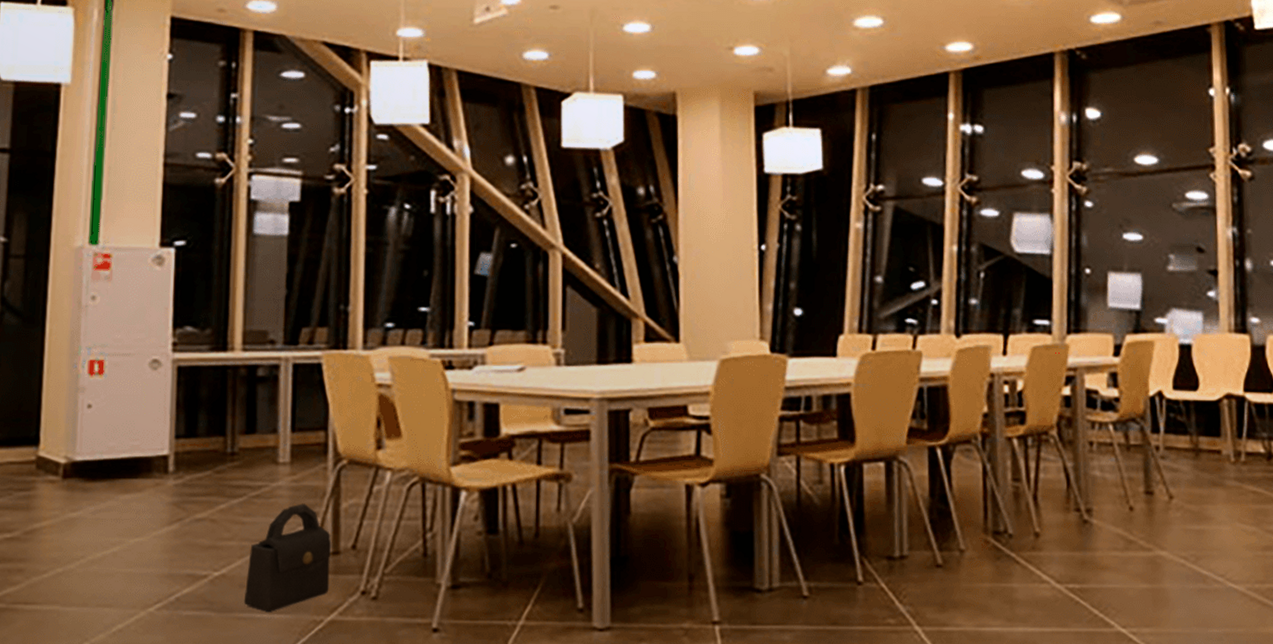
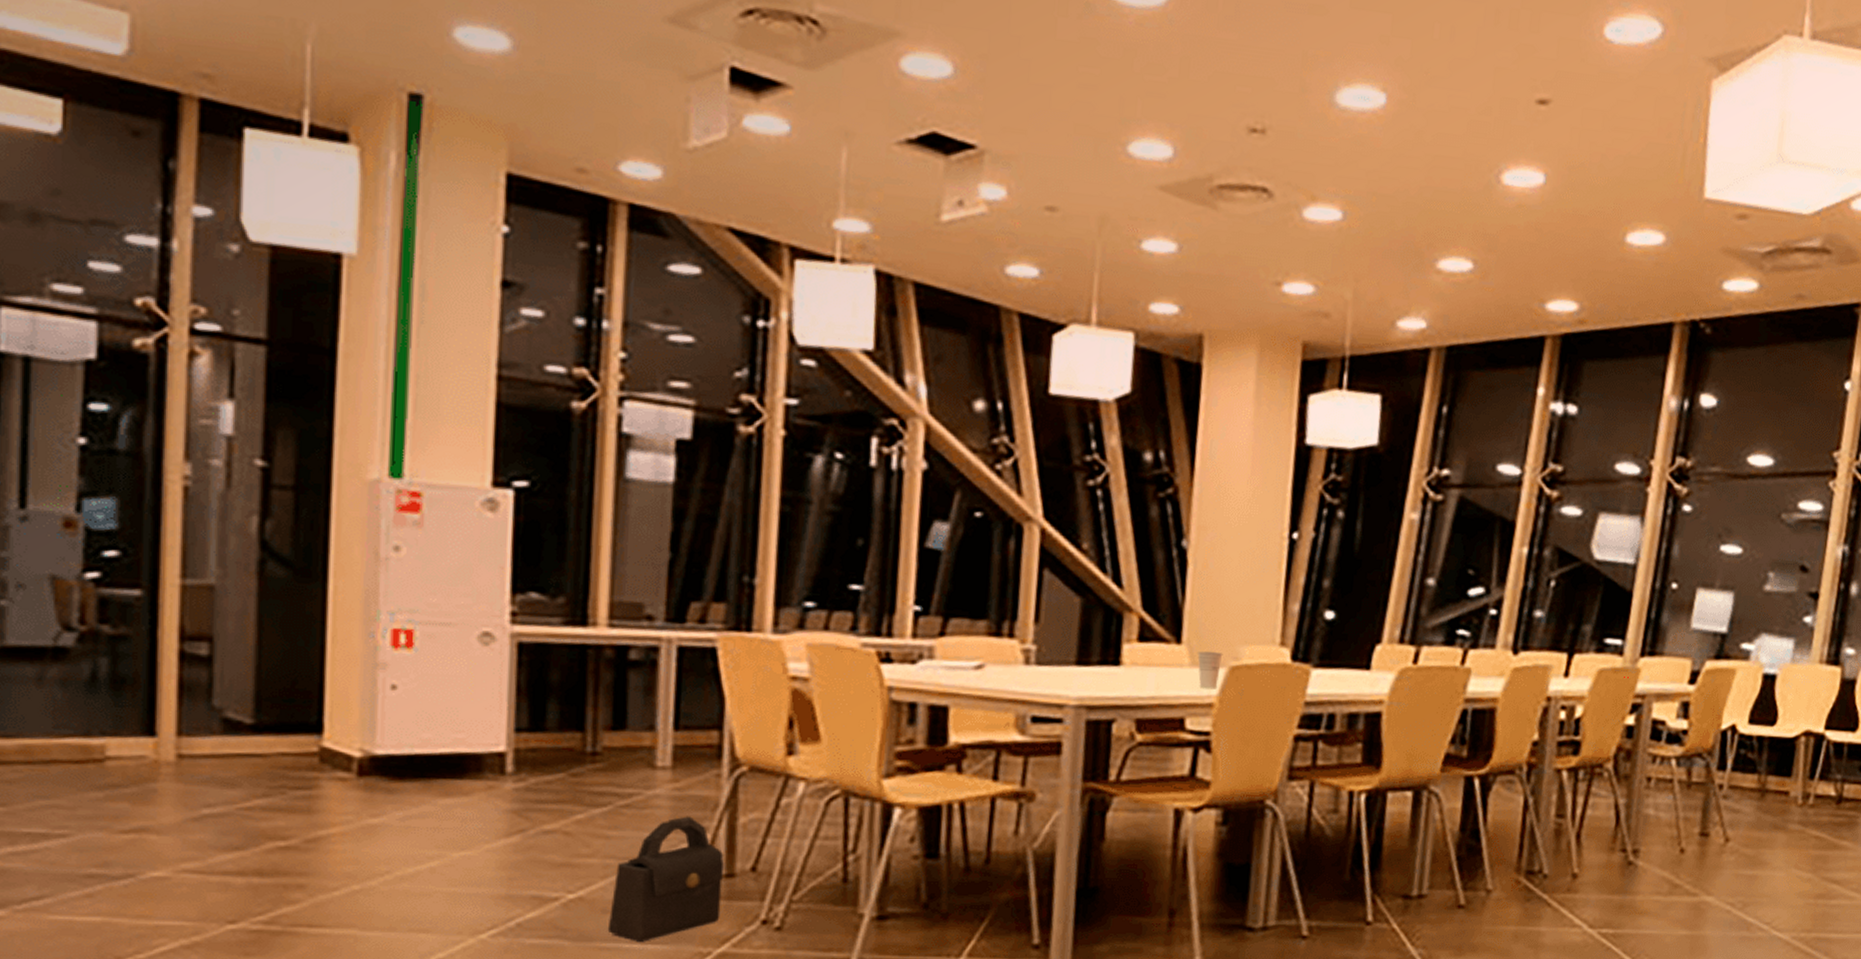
cup: none [692,347,714,380] -> present [1196,651,1223,690]

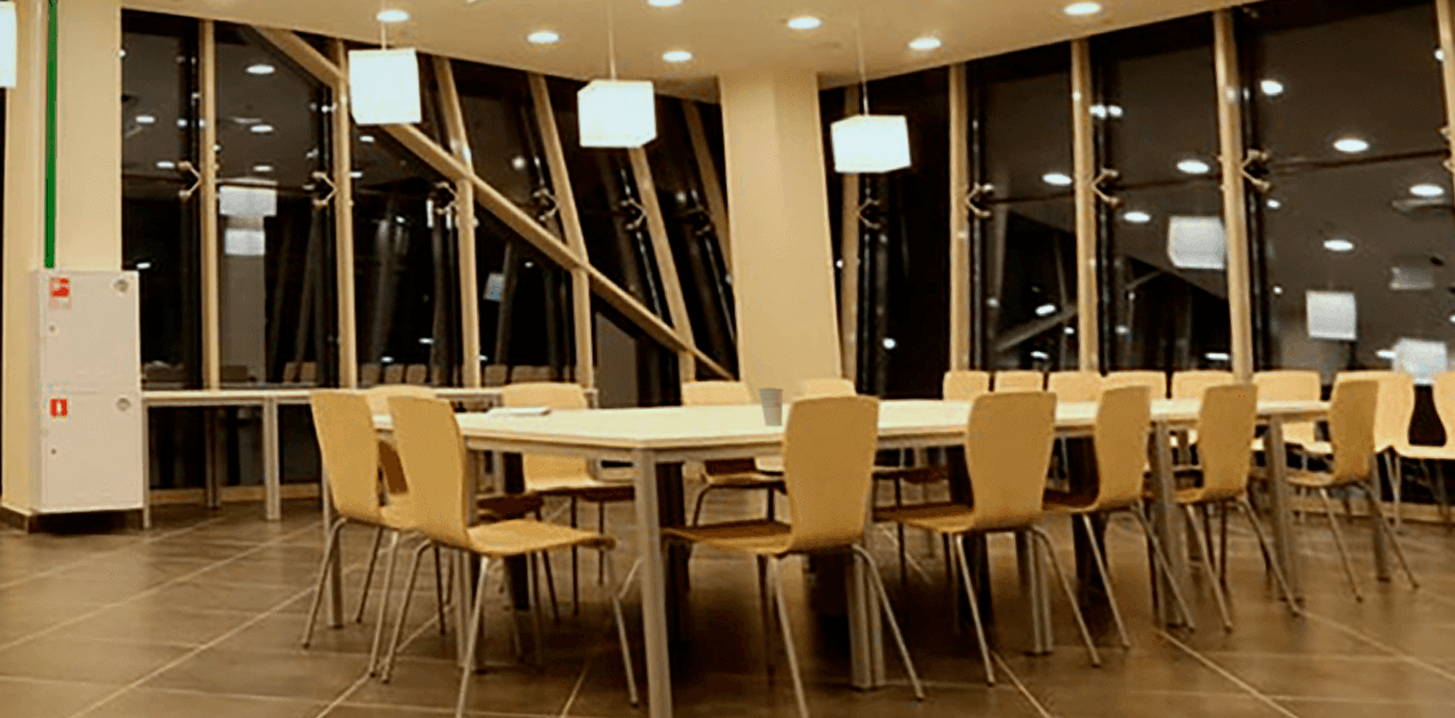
handbag: present [607,816,725,942] -> none [235,567,333,693]

